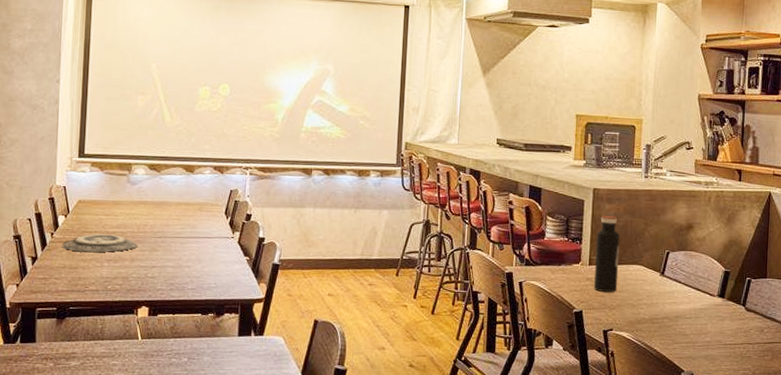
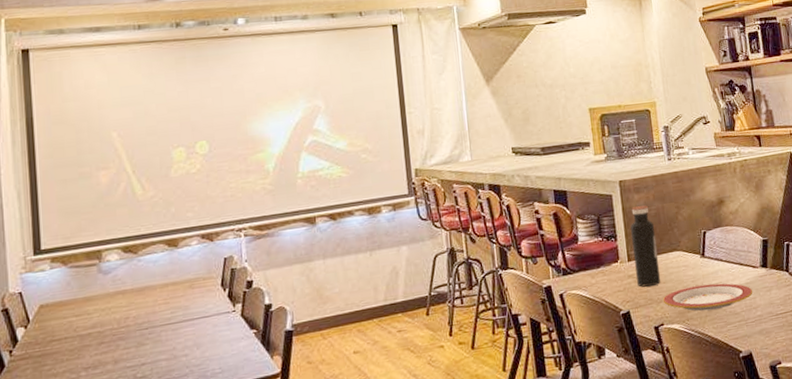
plate: present [61,234,138,253] -> none [24,336,121,367]
plate: none [615,300,706,327] -> present [662,283,753,311]

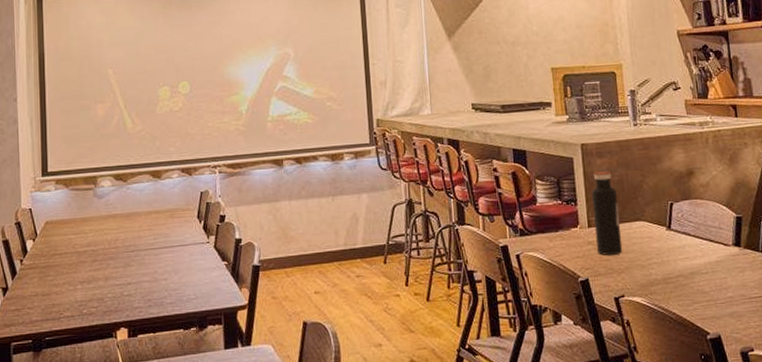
plate: present [662,283,753,311] -> none [624,258,724,286]

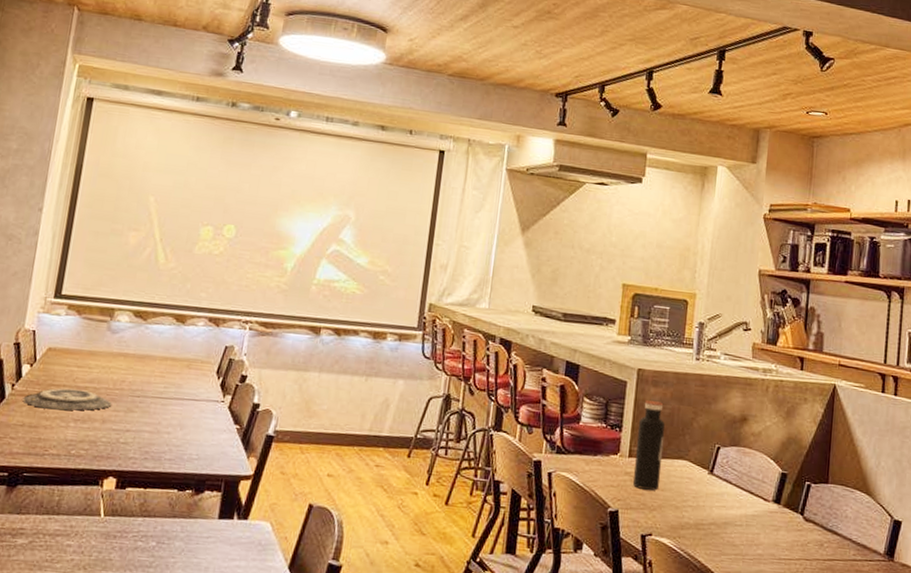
plate: none [32,254,111,277] -> present [22,388,112,411]

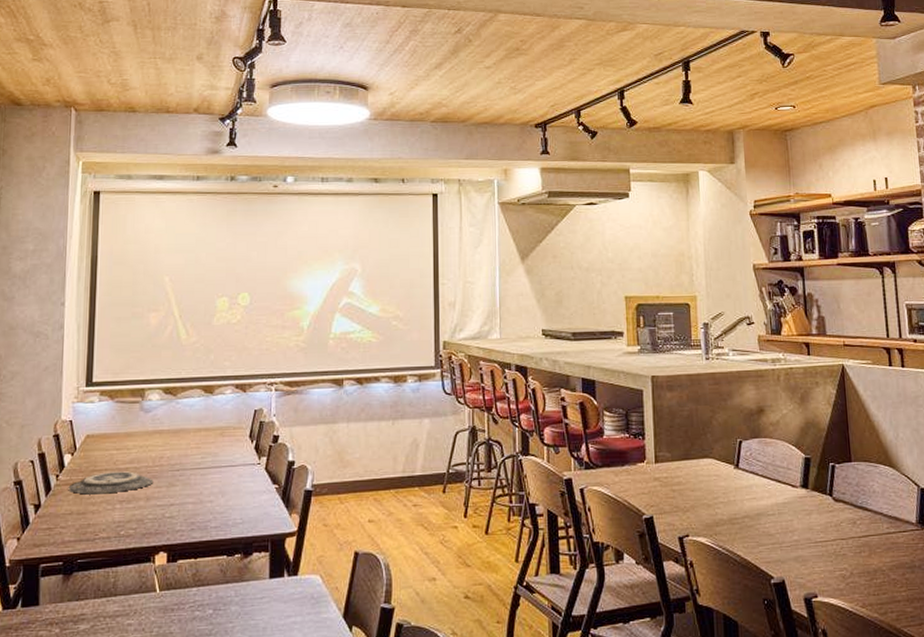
water bottle: present [632,400,666,491] -> none [660,405,690,493]

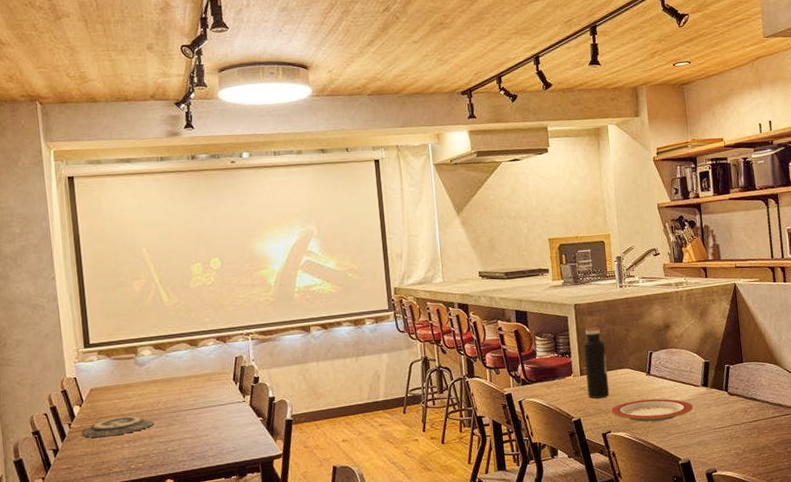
water bottle: none [660,405,690,493] -> present [584,327,610,399]
plate: none [689,498,791,527] -> present [610,398,694,422]

